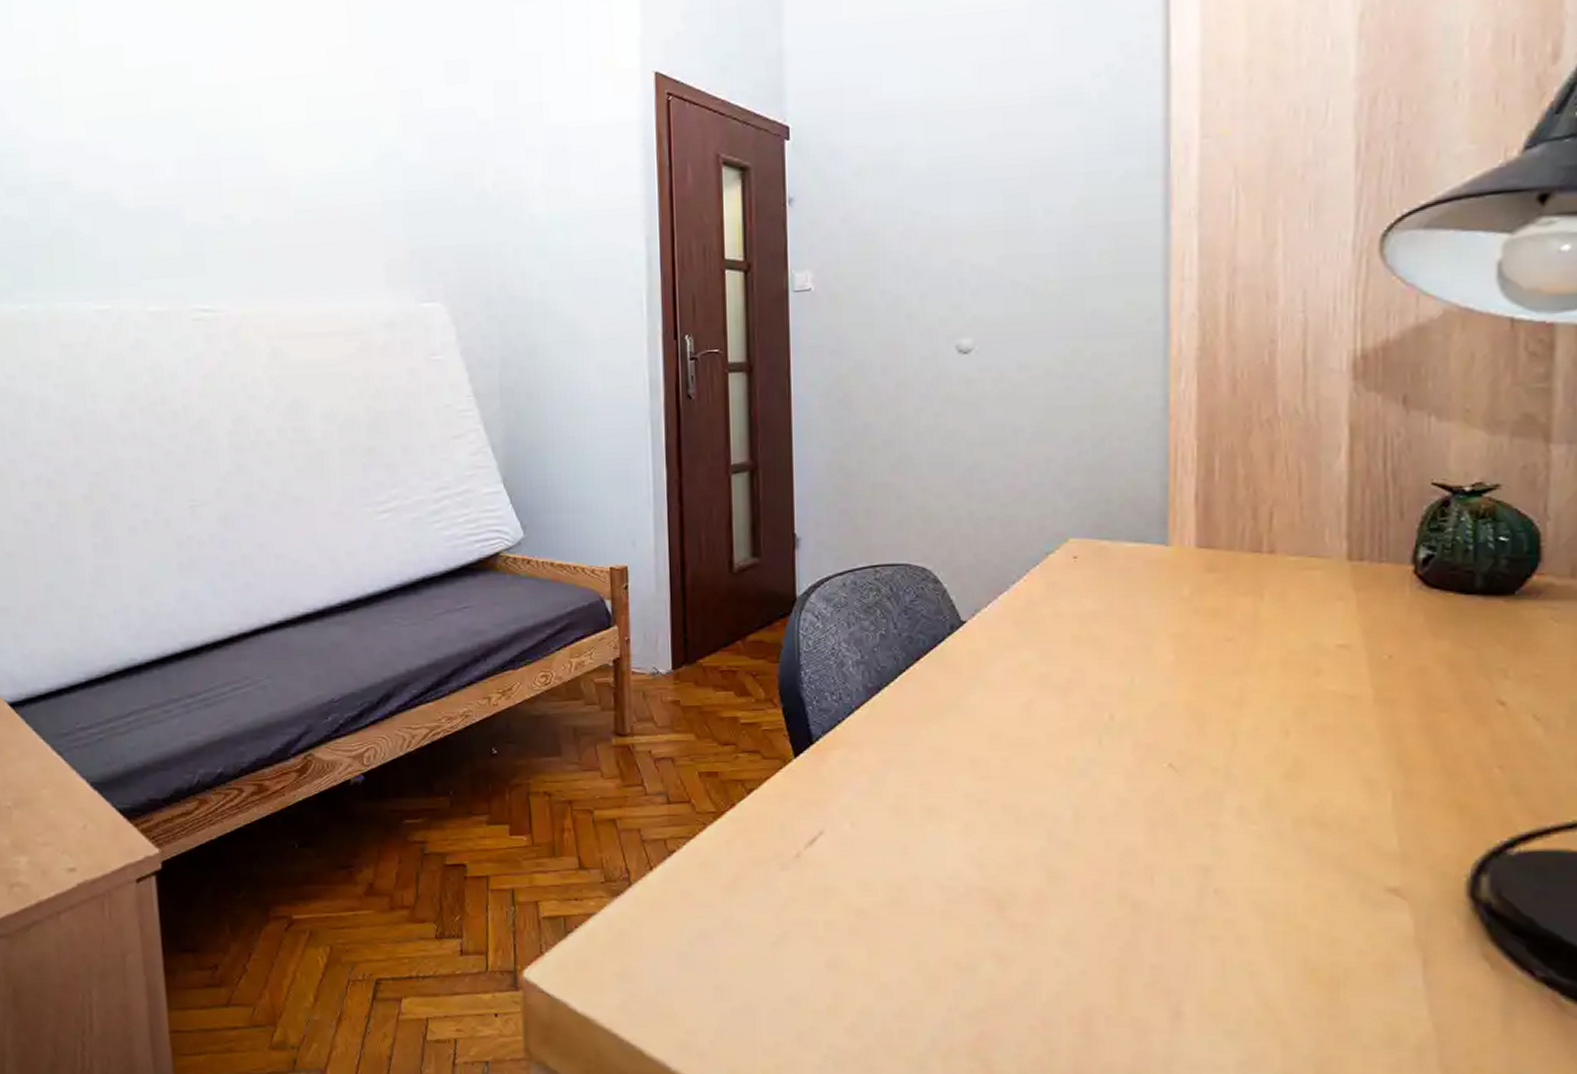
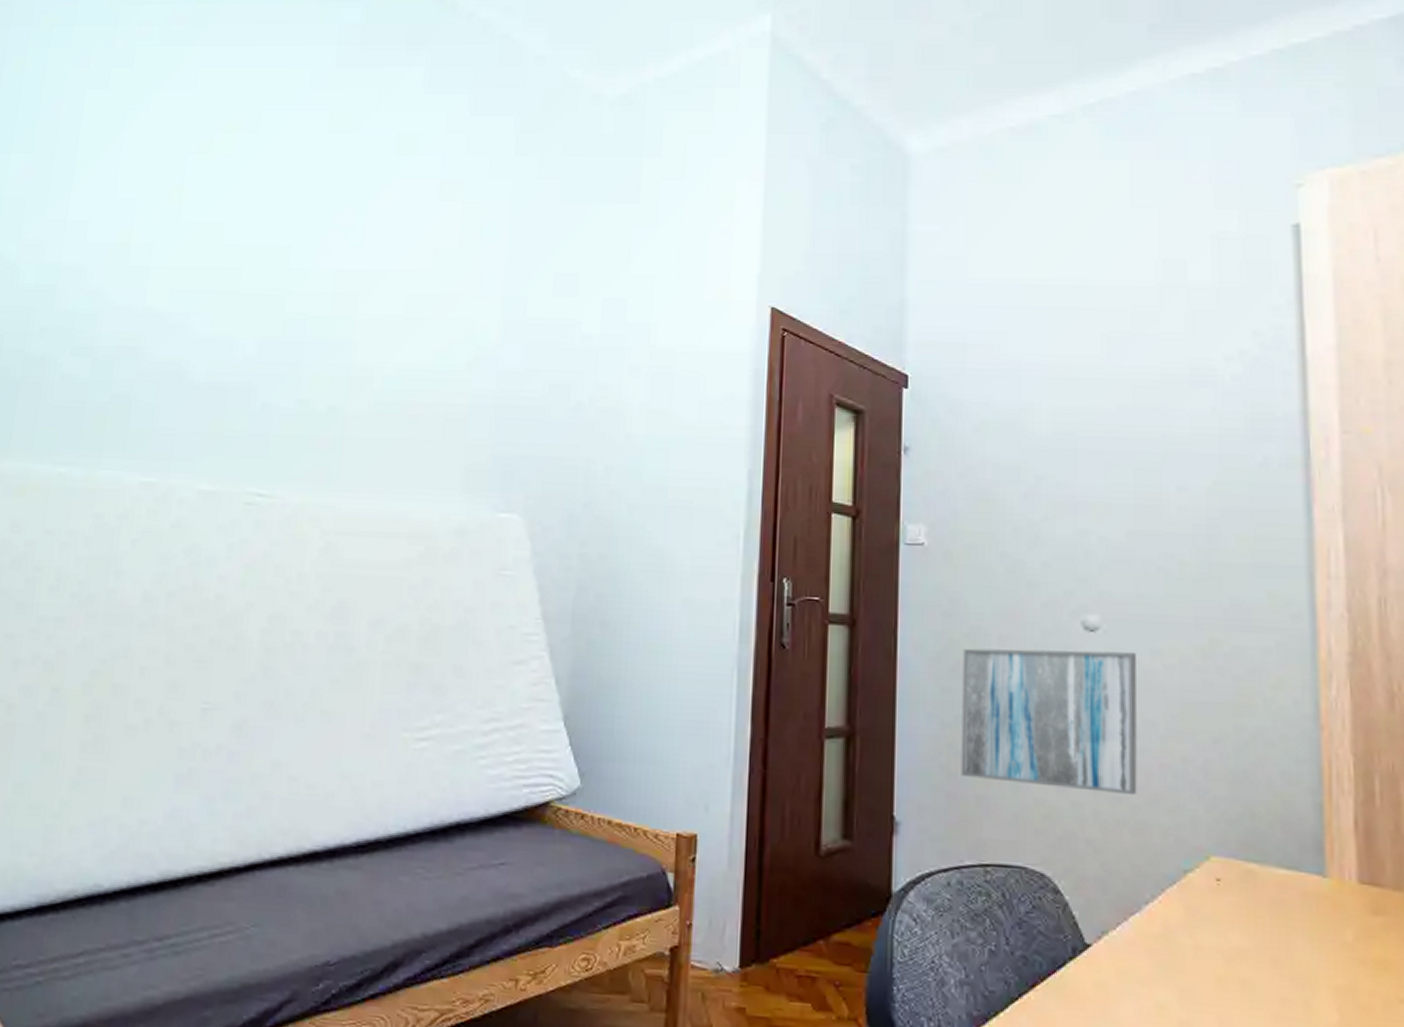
wall art: none [850,369,1006,495] -> present [961,648,1137,796]

